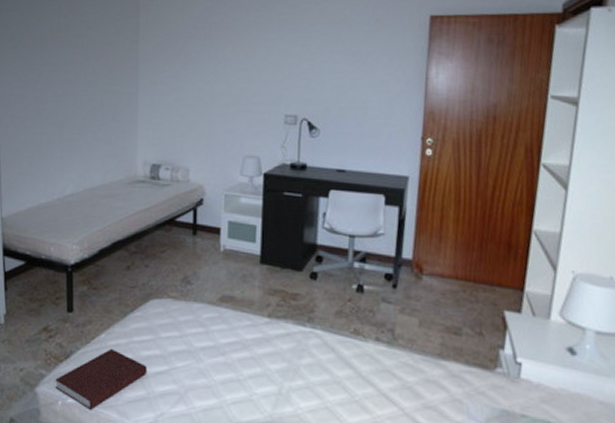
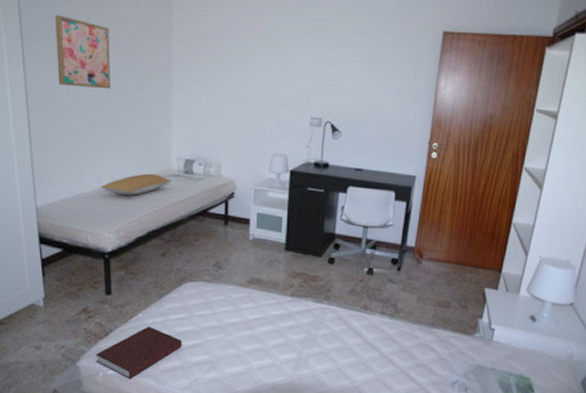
wall art: none [26,25,78,95] -> present [55,15,110,89]
pillow: none [65,180,138,204] -> present [100,173,172,195]

